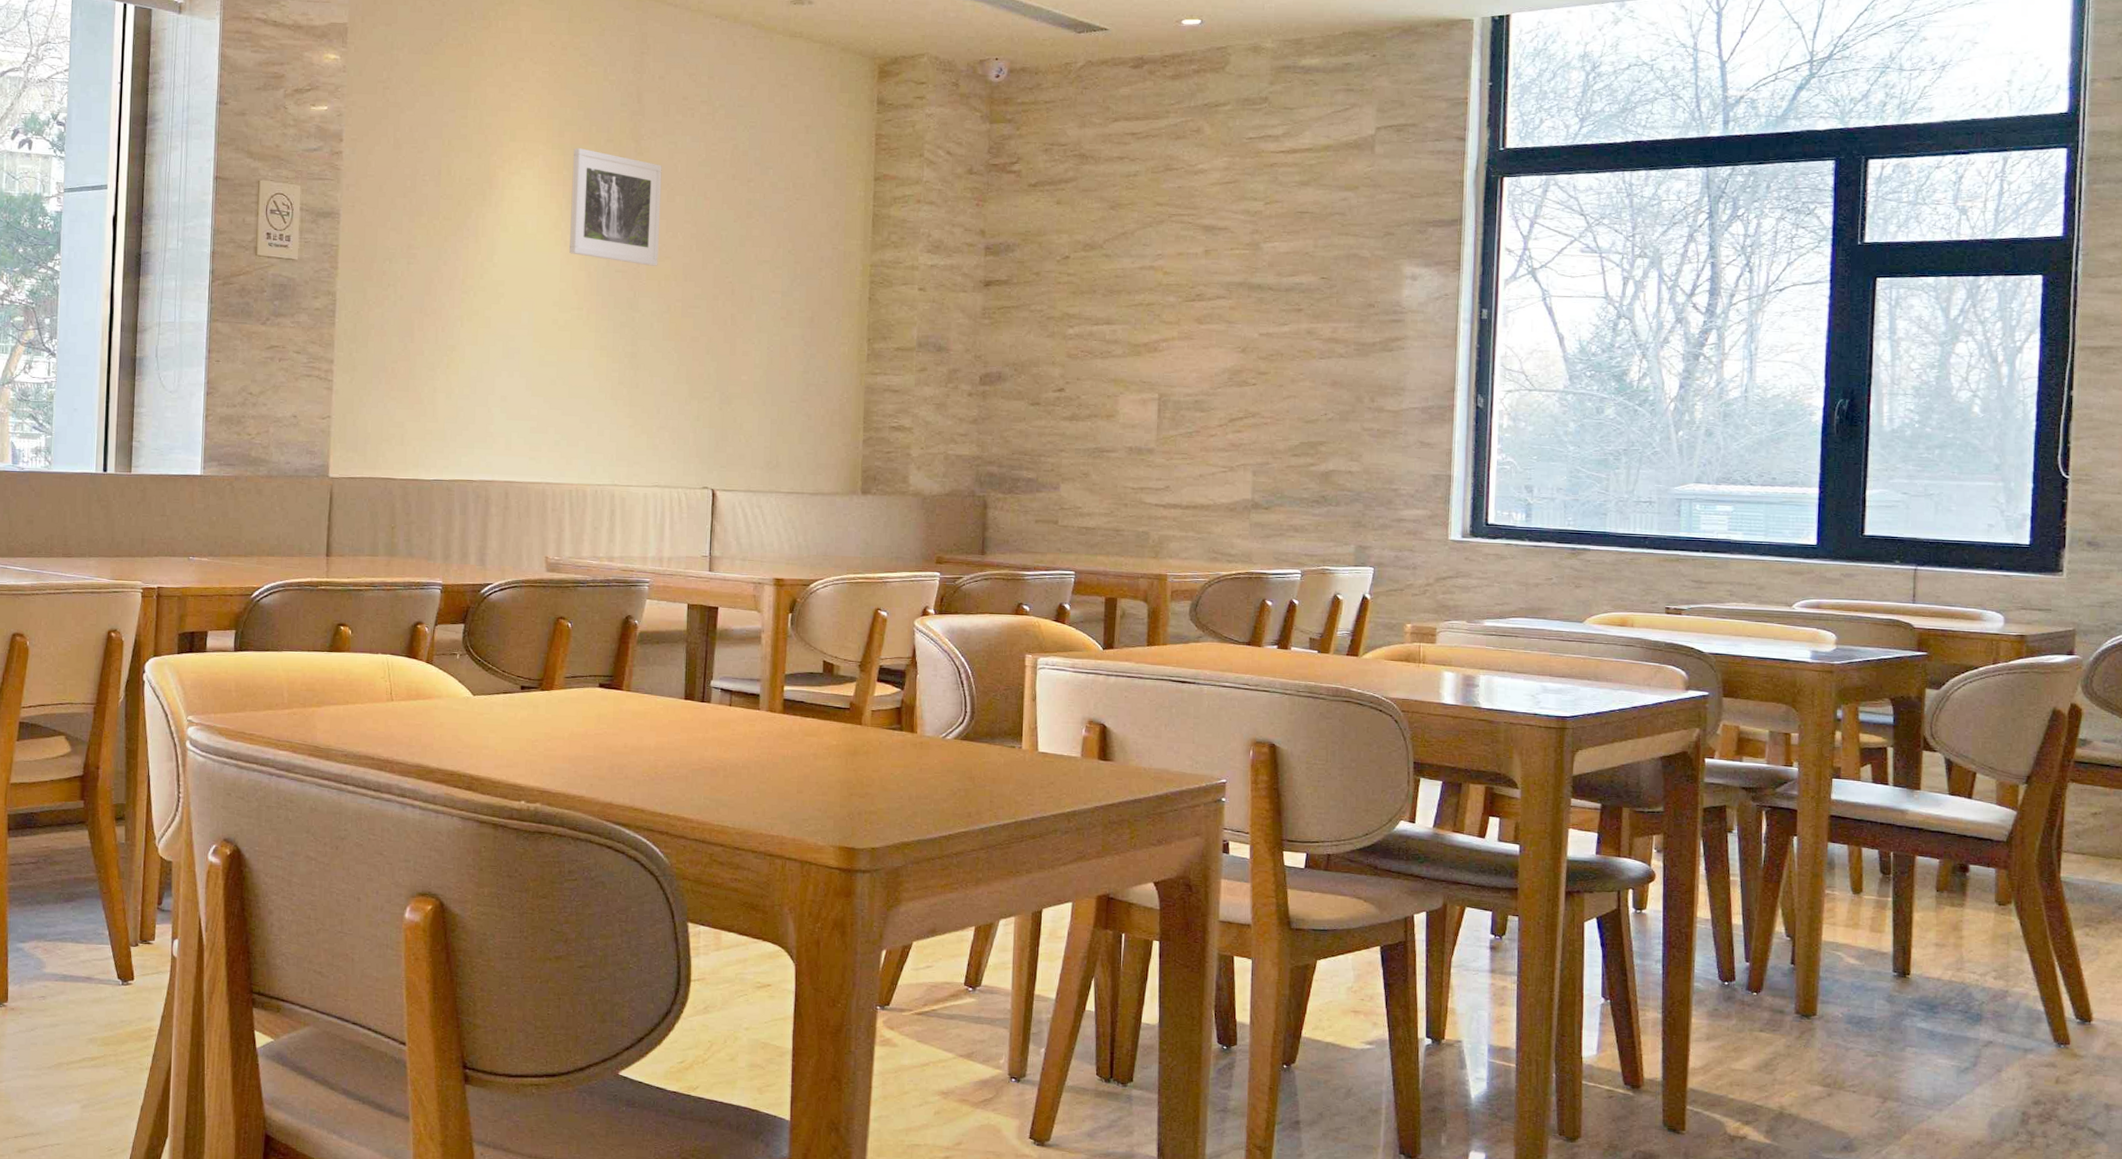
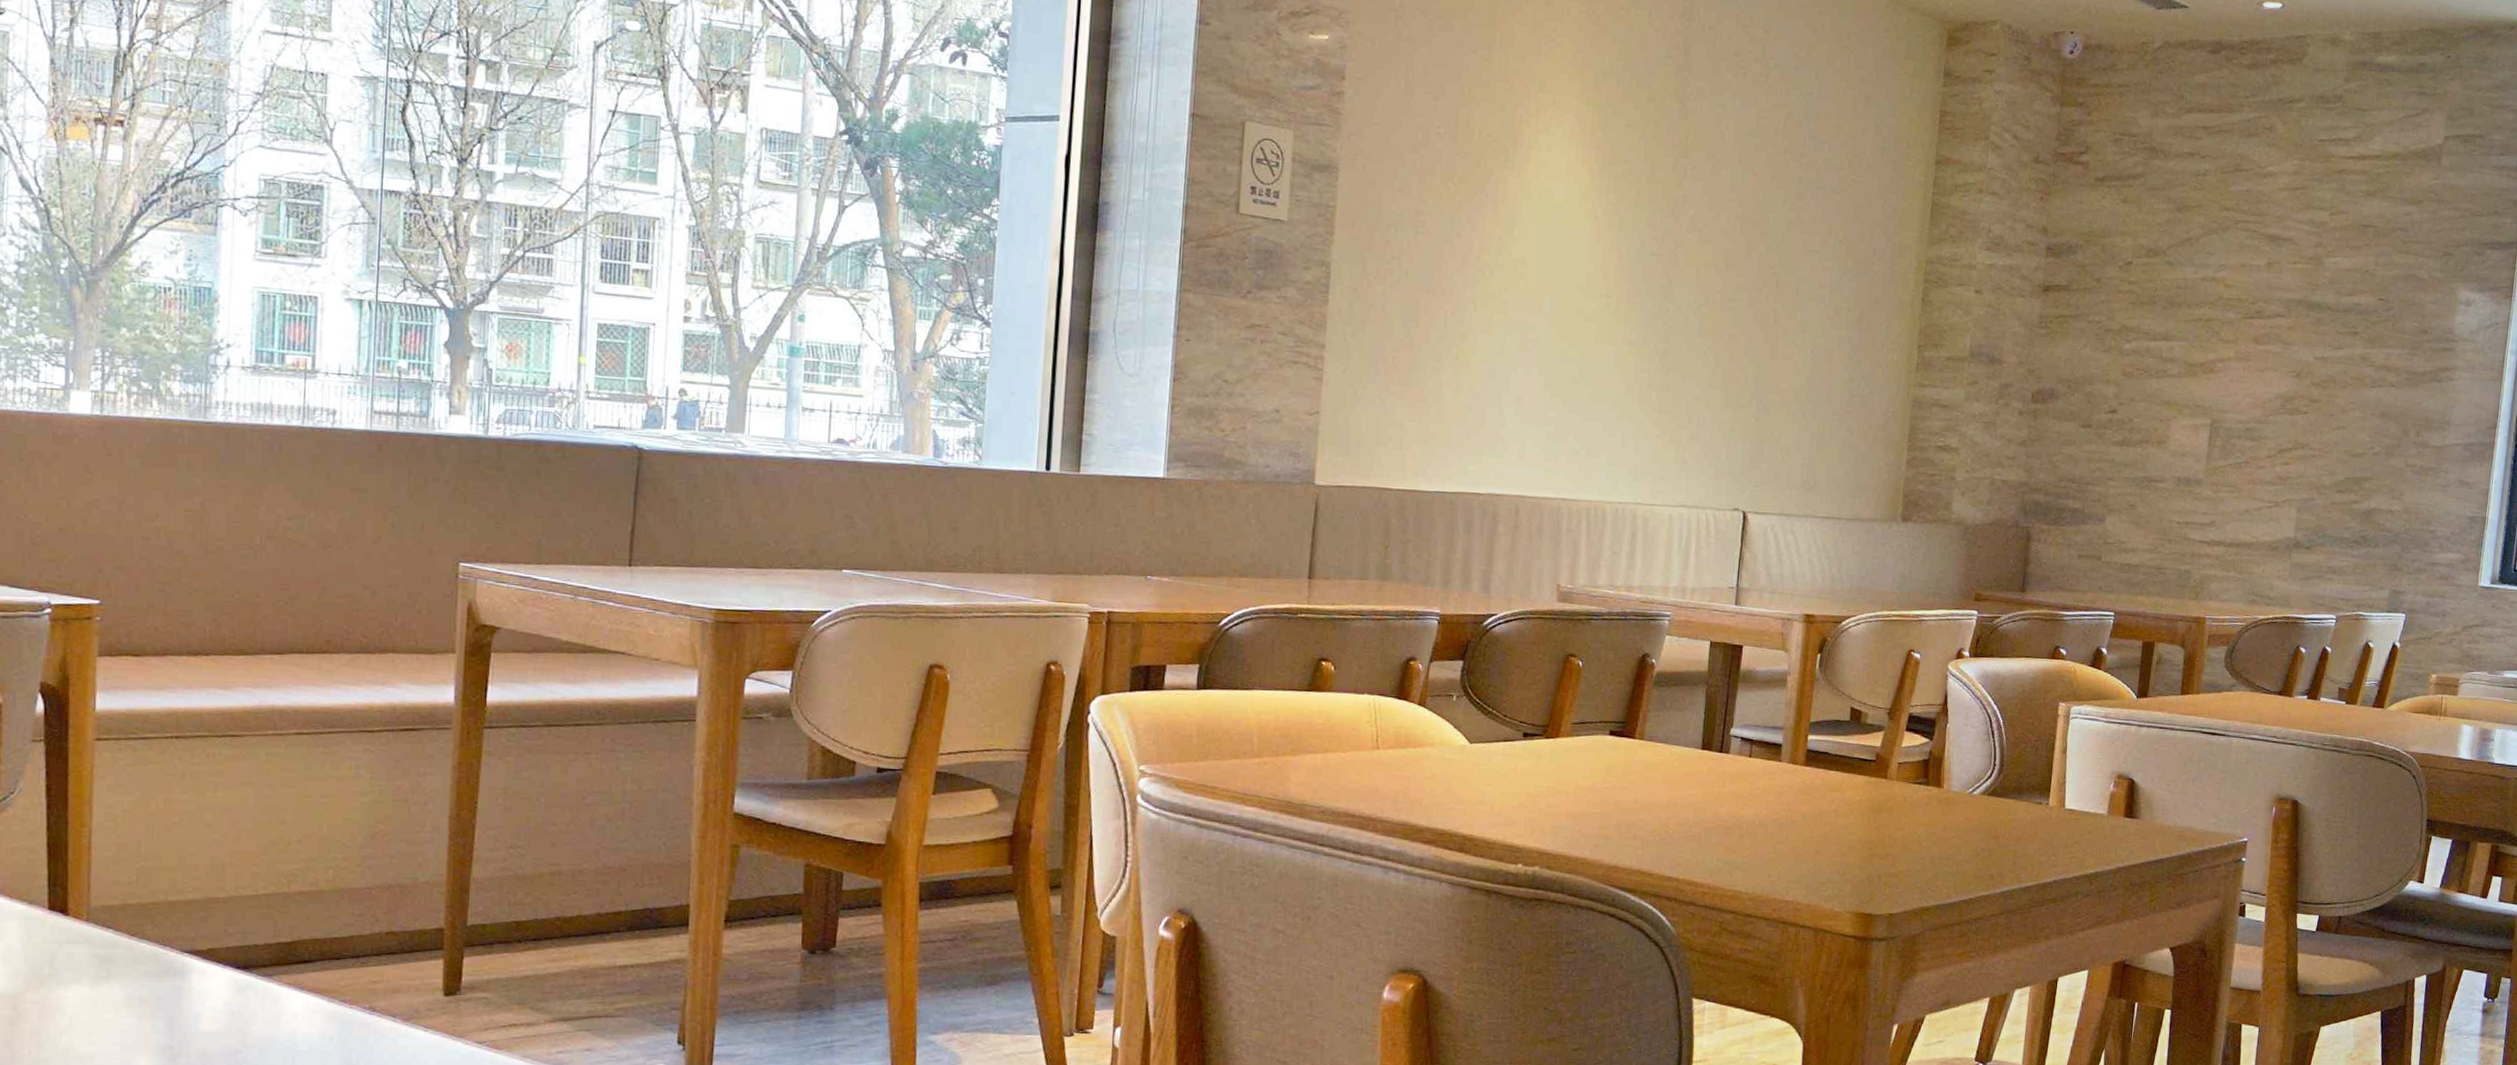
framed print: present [569,148,662,266] -> none [1600,105,1708,251]

